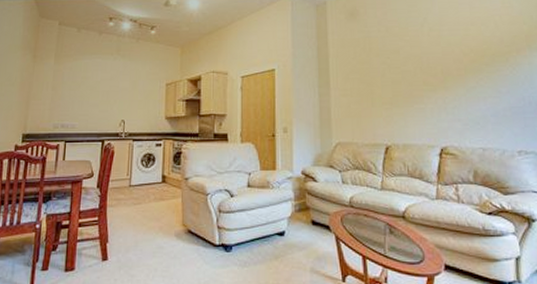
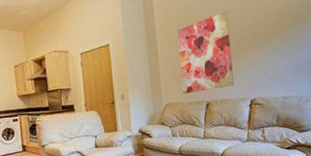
wall art: none [354,44,421,134] -> present [177,12,235,94]

